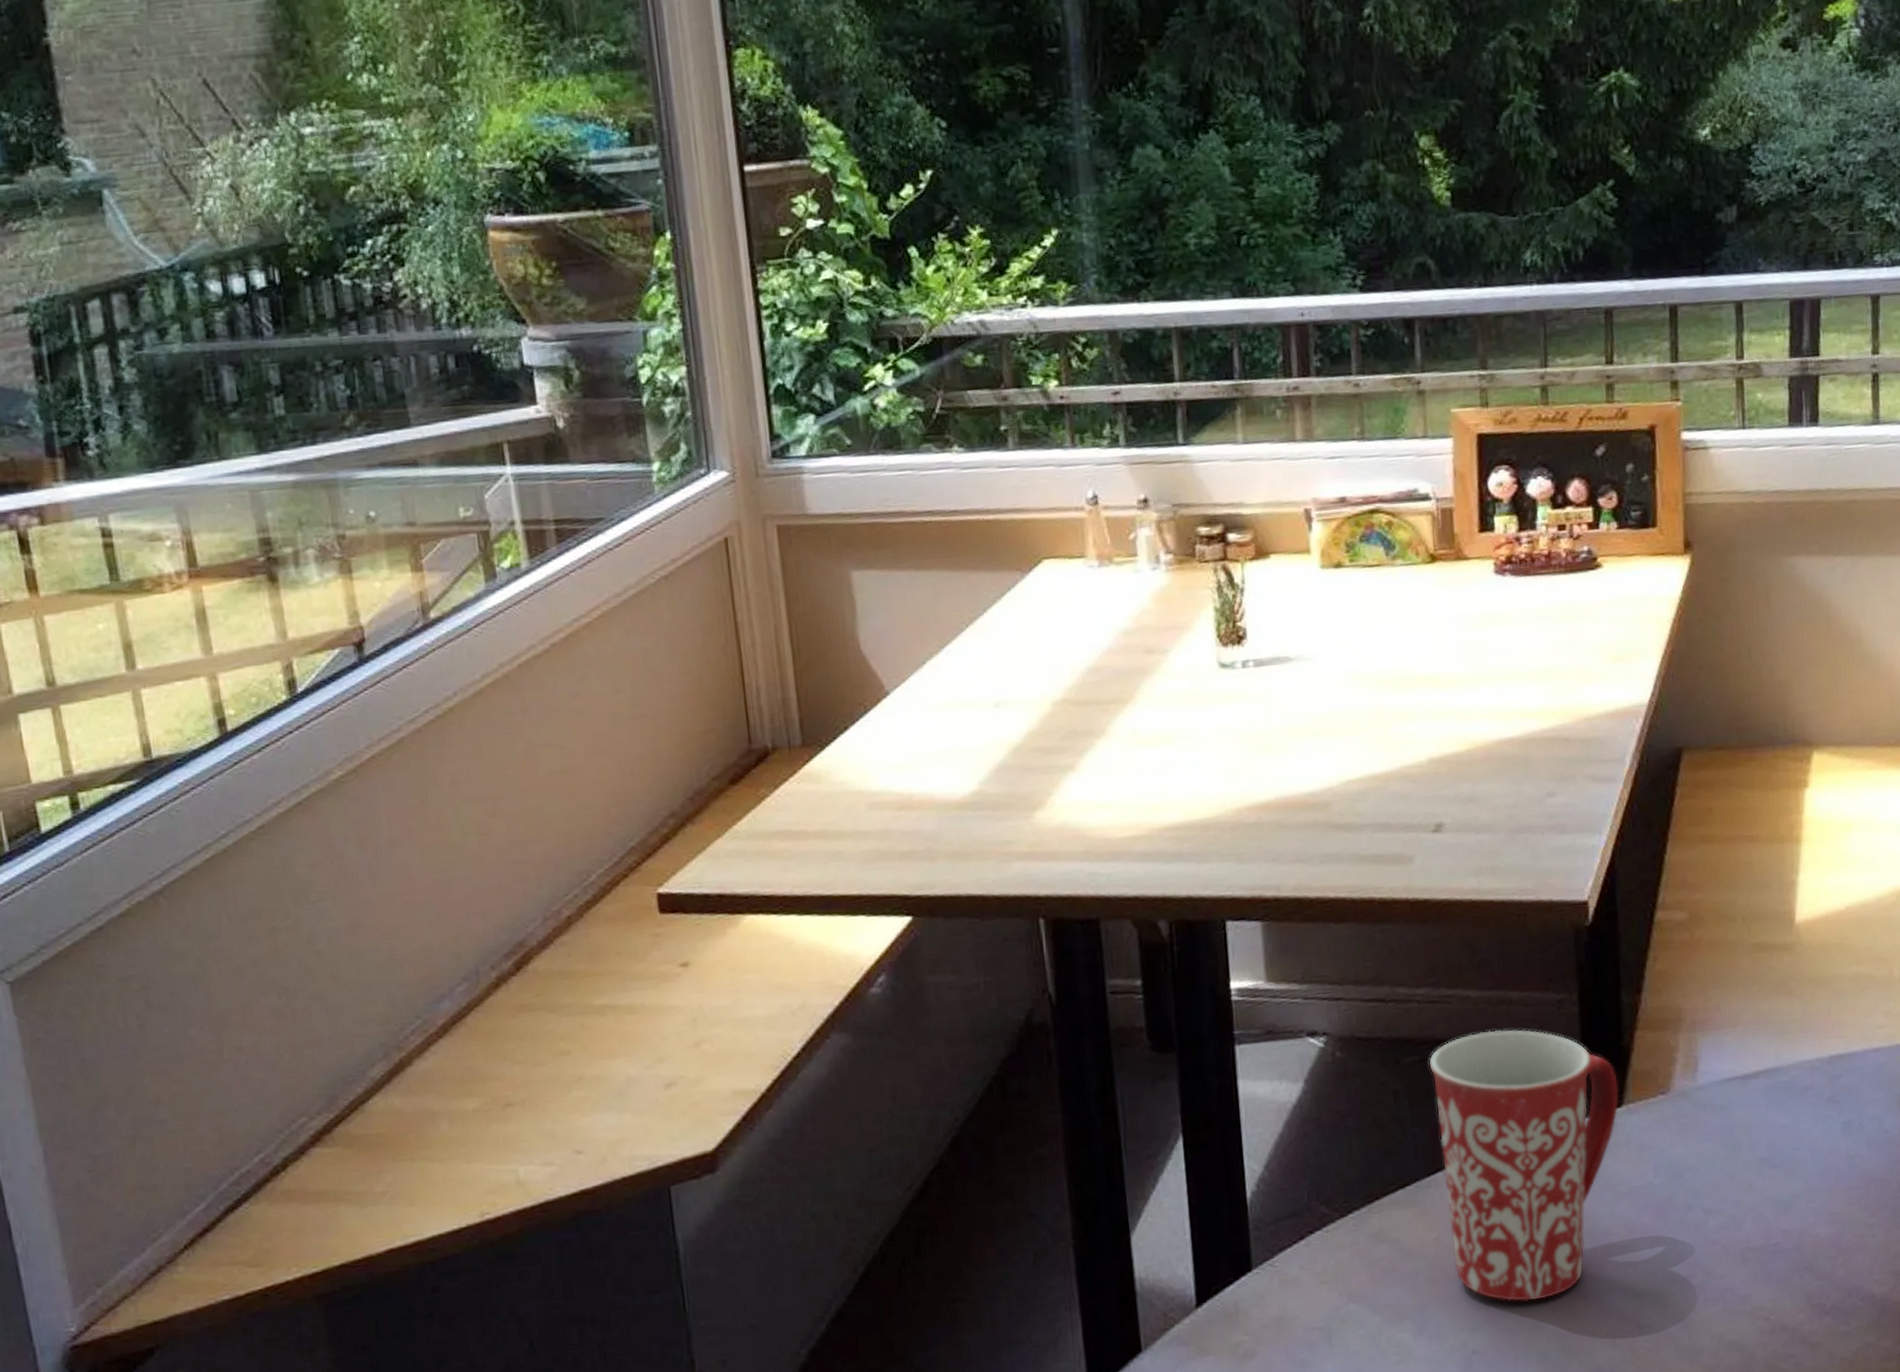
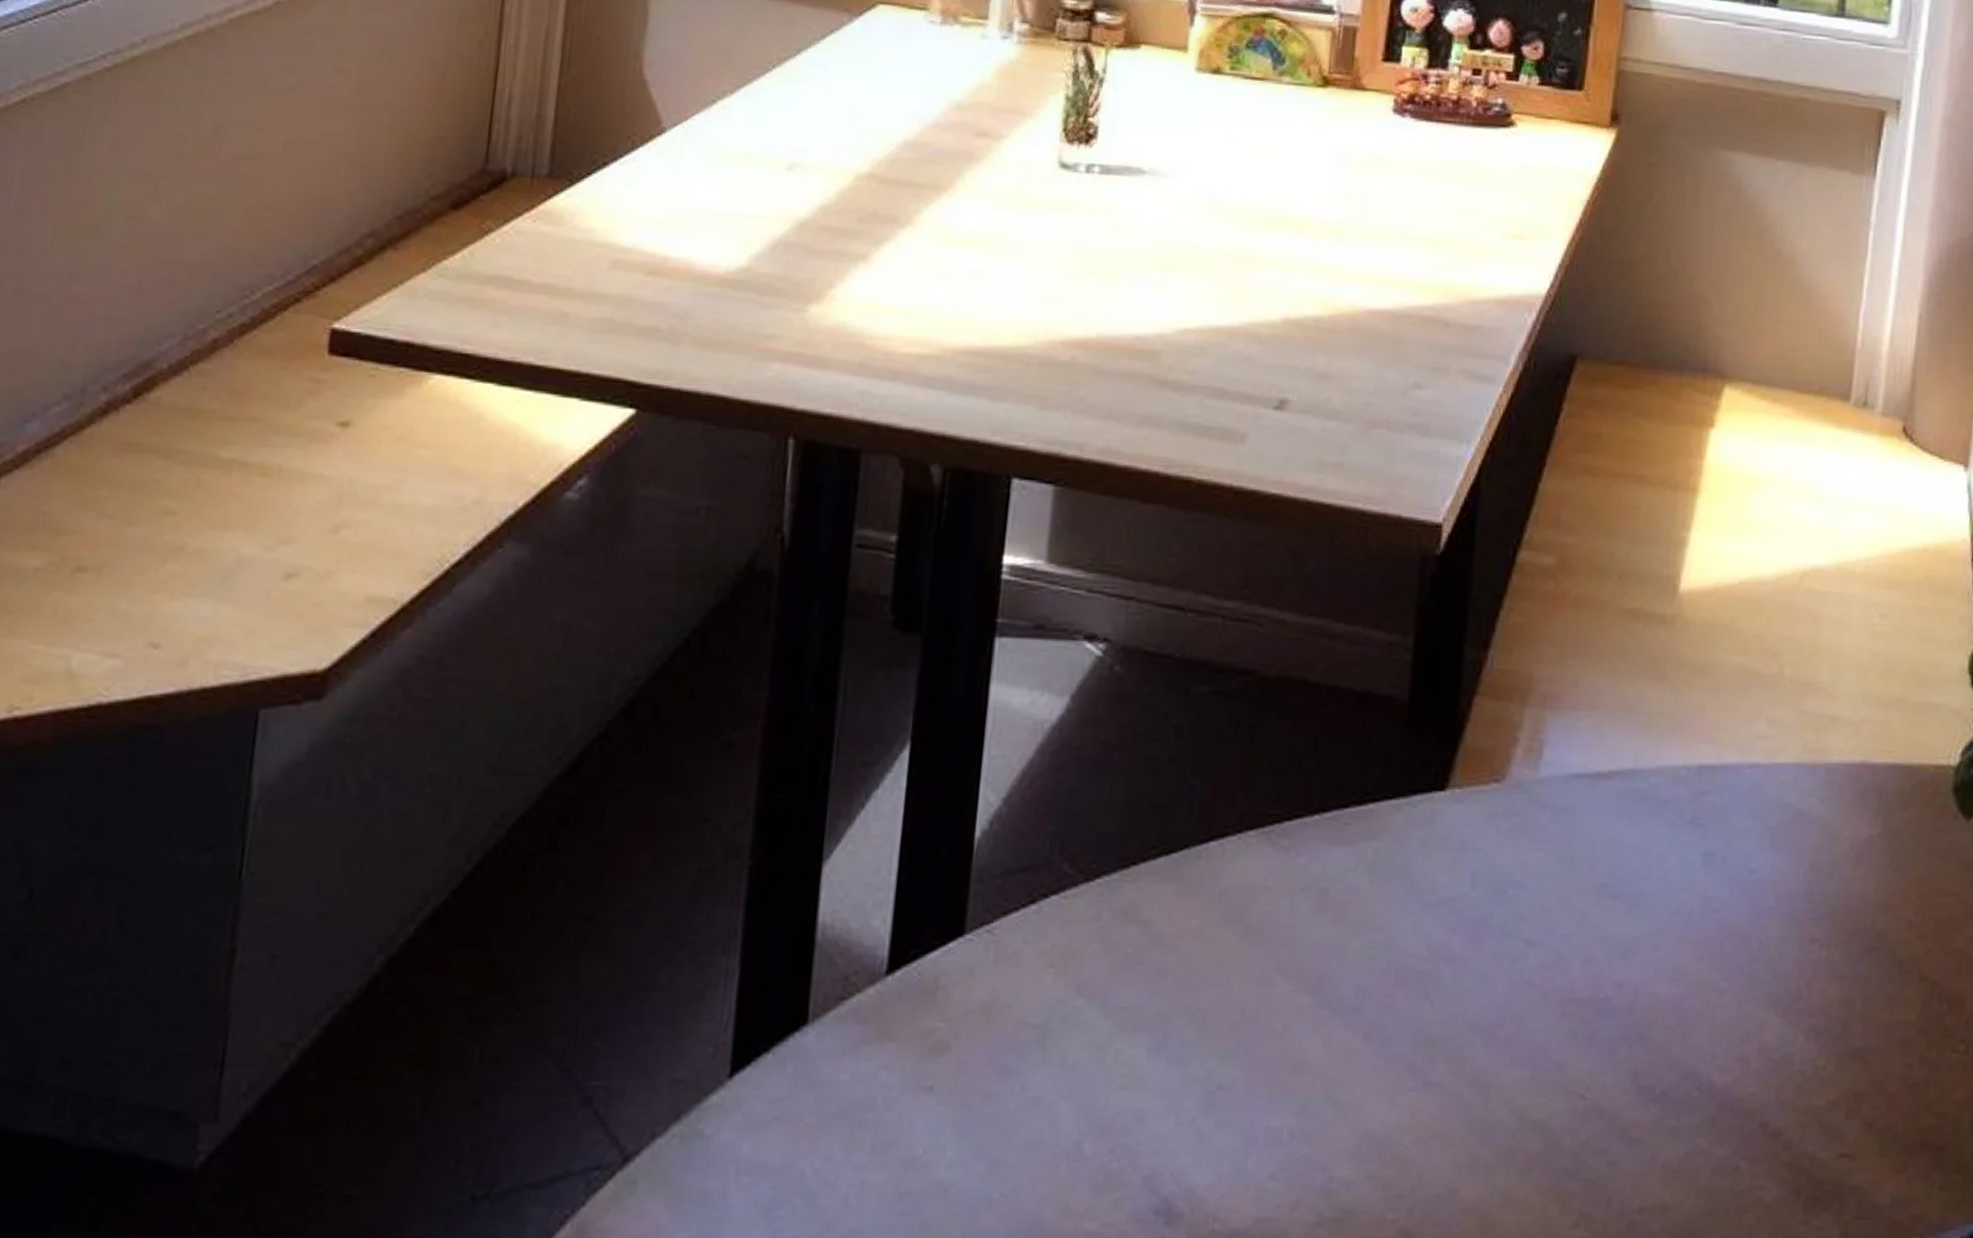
mug: present [1429,1029,1619,1302] -> none [1214,667,1445,1029]

